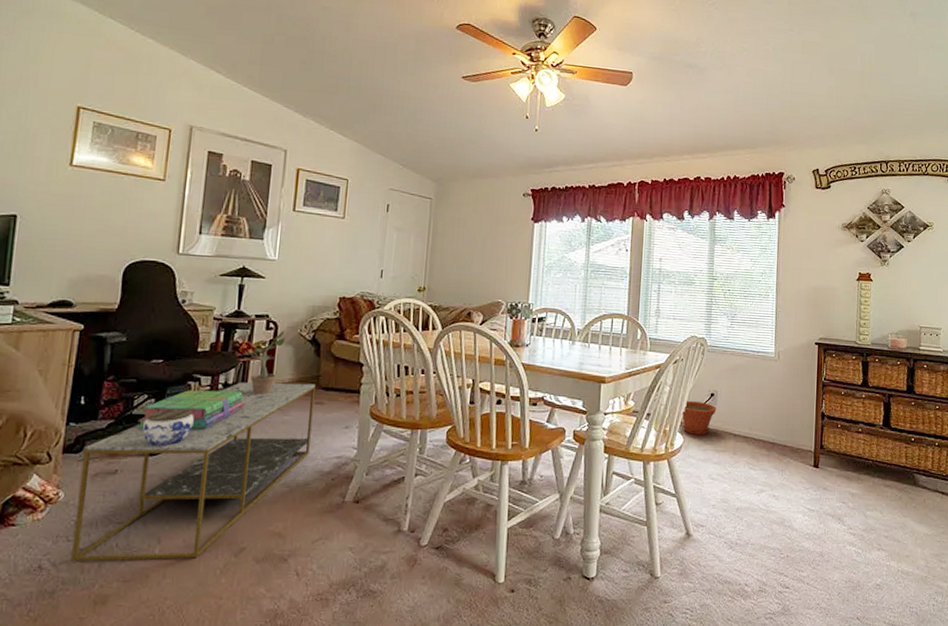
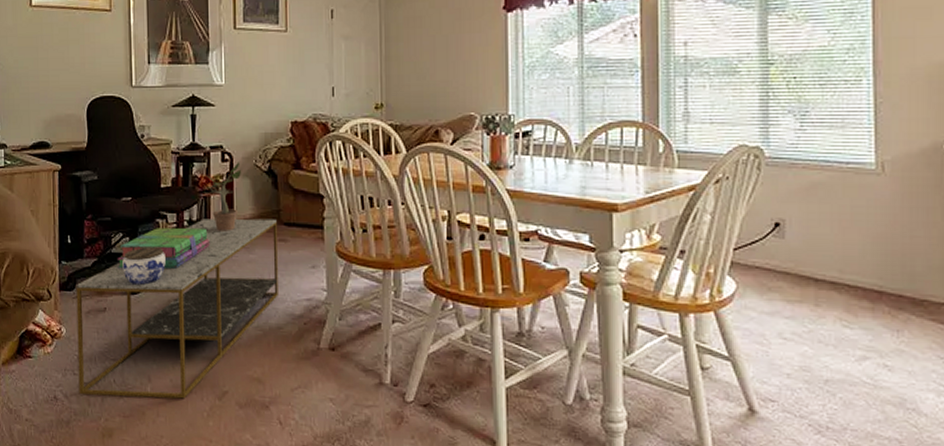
plant pot: present [681,400,716,435] -> none [731,233,785,279]

